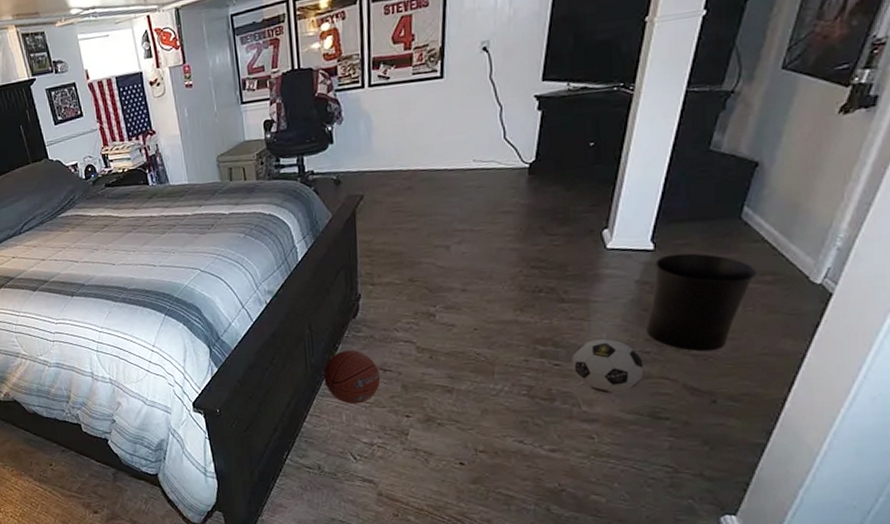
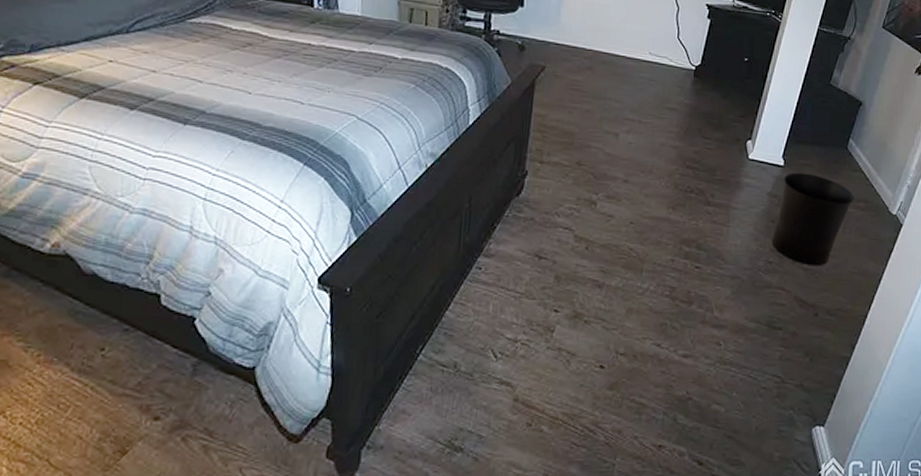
basketball: present [323,349,381,404] -> none [475,230,535,293]
soccer ball: present [572,339,644,394] -> none [710,245,767,301]

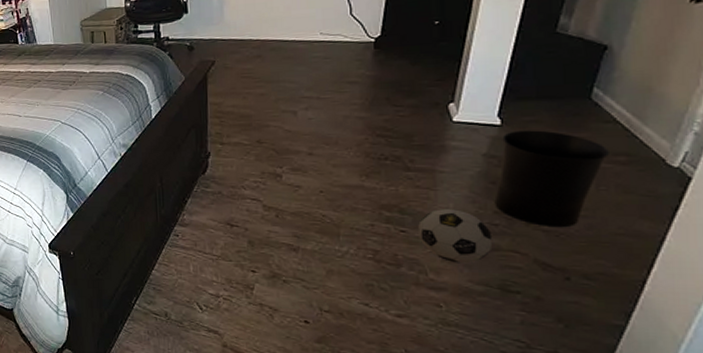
soccer ball: none [710,245,767,301] -> present [418,209,493,264]

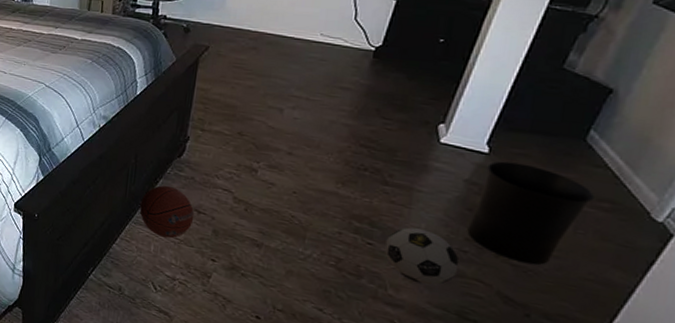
basketball: none [173,203,228,256] -> present [139,185,194,238]

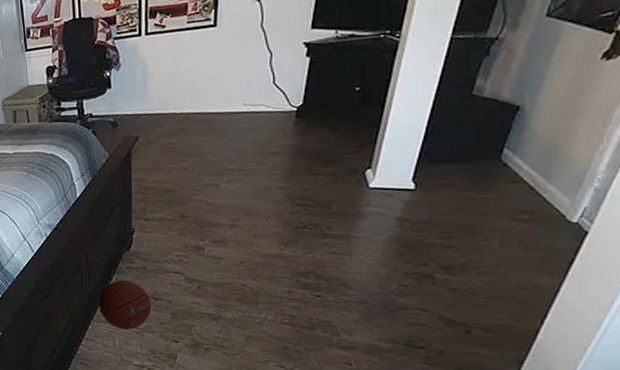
soccer ball: present [385,227,460,286] -> none [333,272,402,324]
waste bin: present [467,161,594,265] -> none [405,192,514,285]

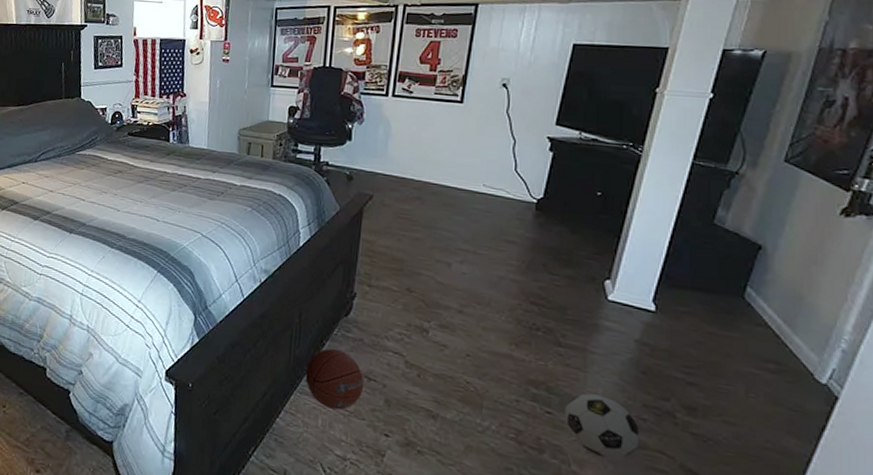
soccer ball: none [333,272,402,324] -> present [565,393,640,459]

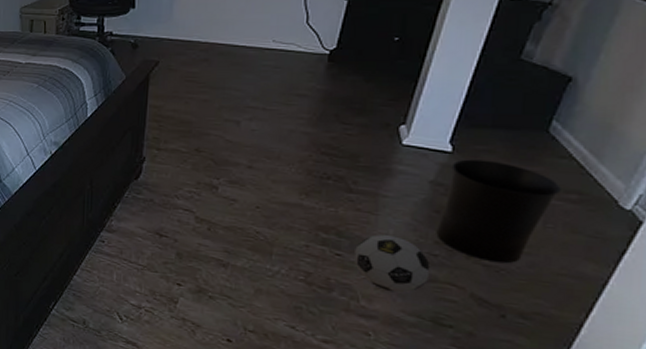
basketball: present [305,348,365,410] -> none [99,210,156,265]
waste bin: none [644,319,759,433] -> present [436,159,561,264]

